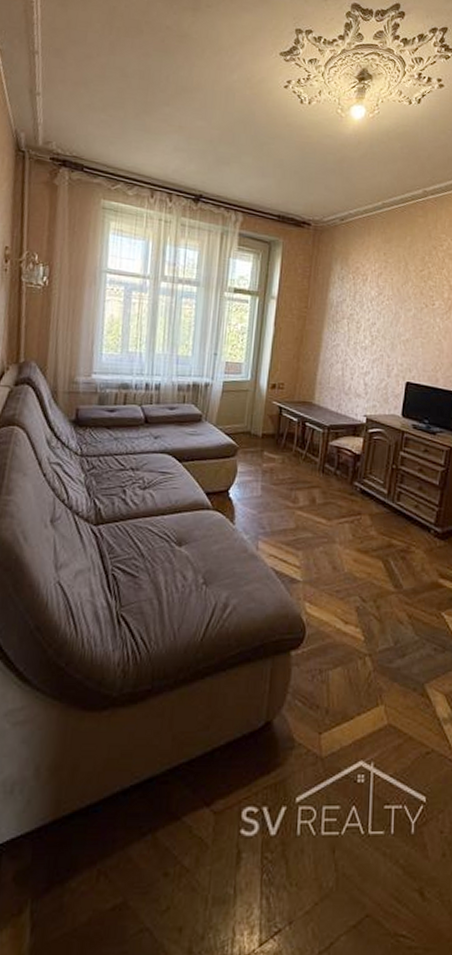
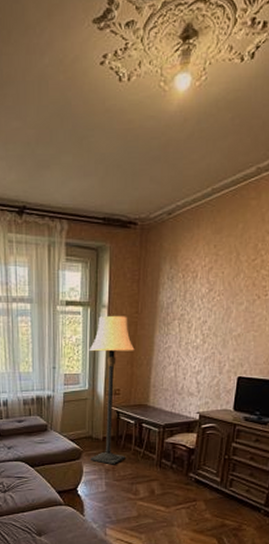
lamp: none [247,307,302,466] -> present [89,316,135,465]

